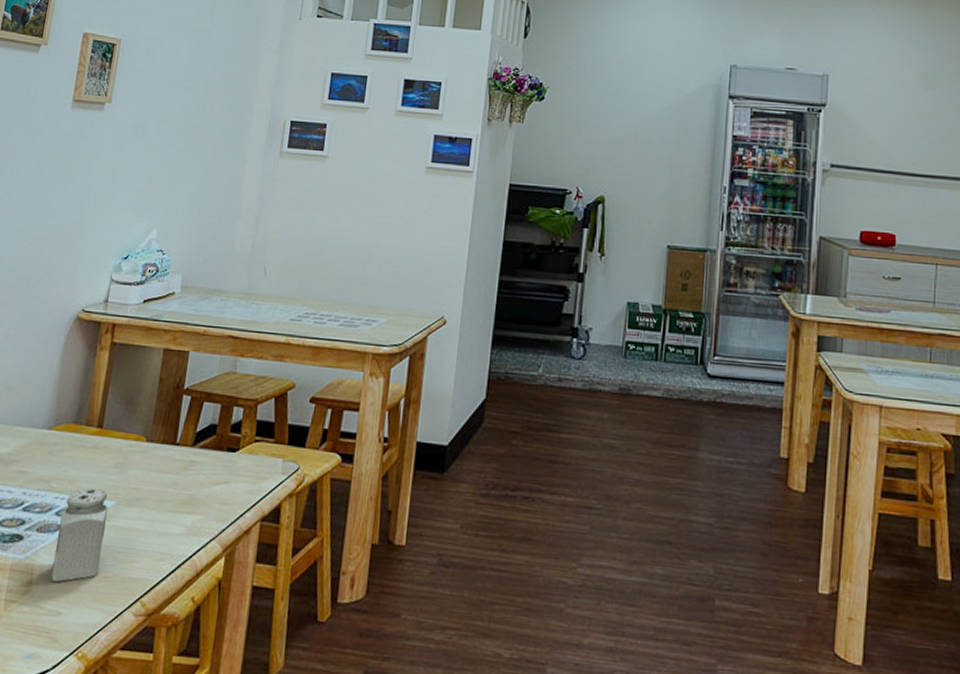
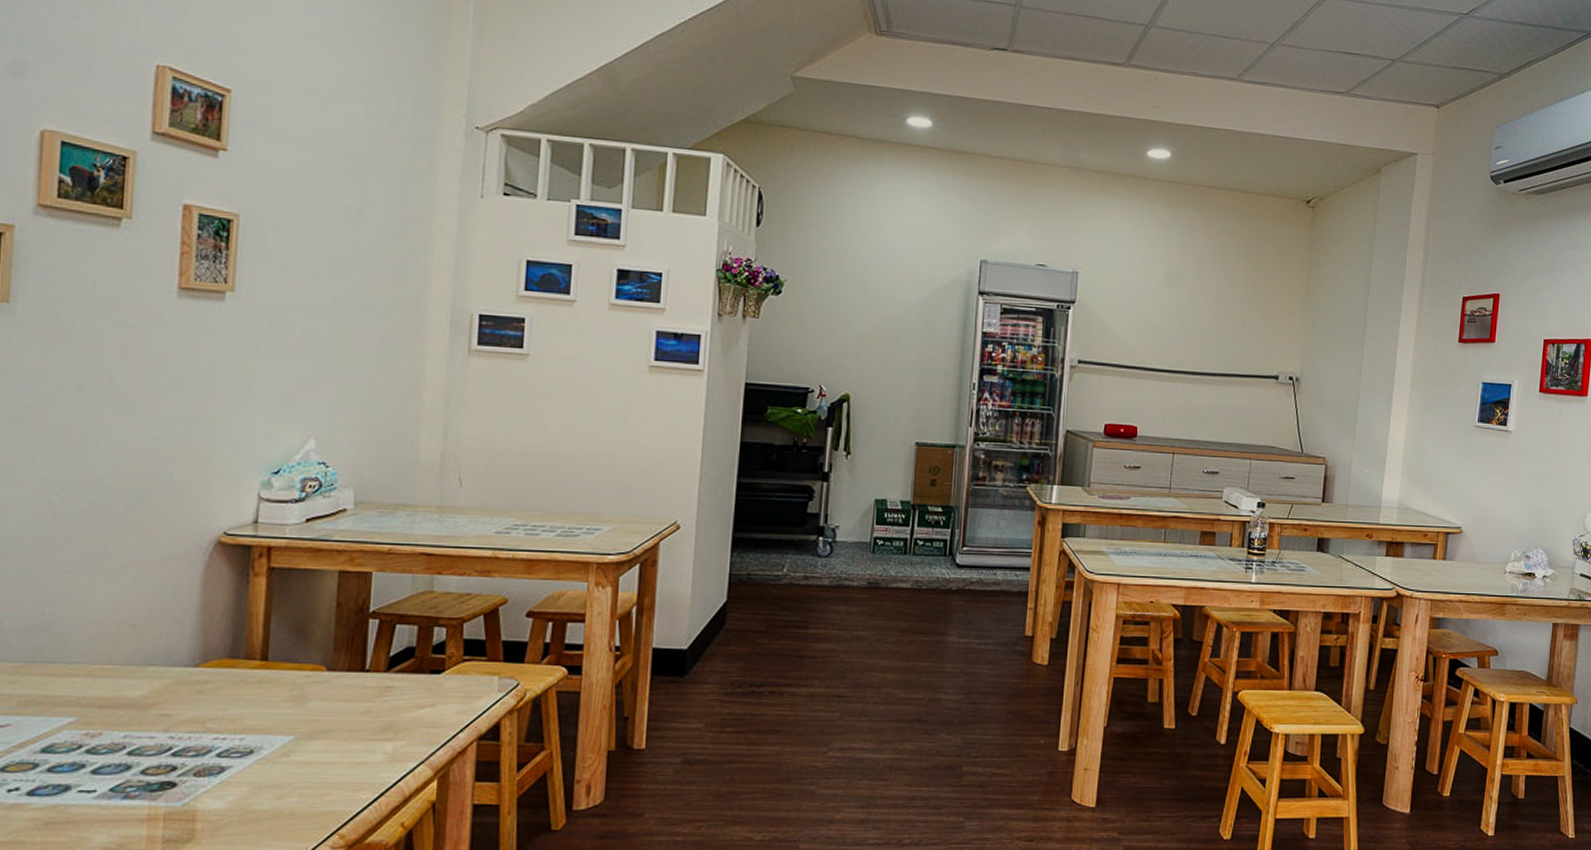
salt shaker: present [51,488,108,583] -> none [219,725,286,826]

